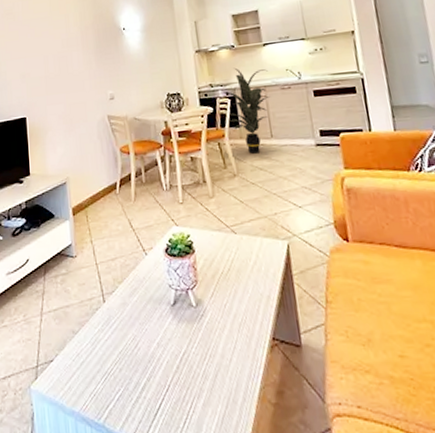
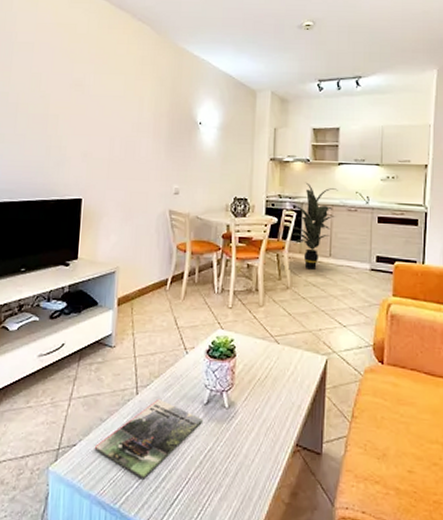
magazine: none [70,304,174,391] -> present [94,398,204,480]

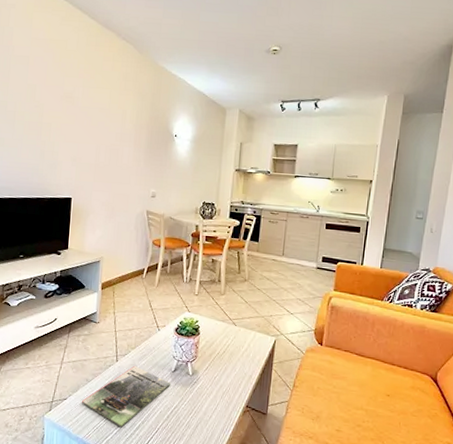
indoor plant: present [288,182,338,270] -> none [249,191,293,266]

